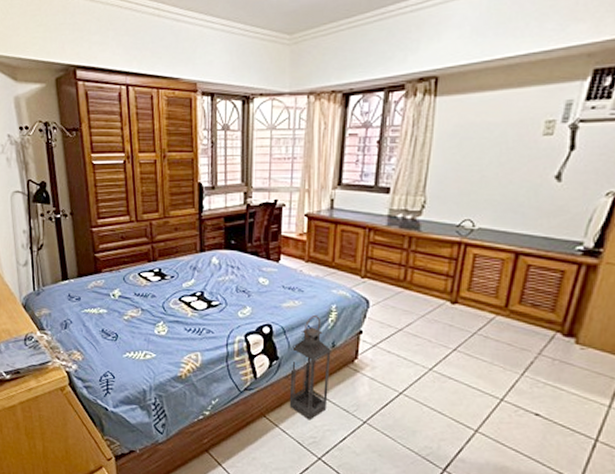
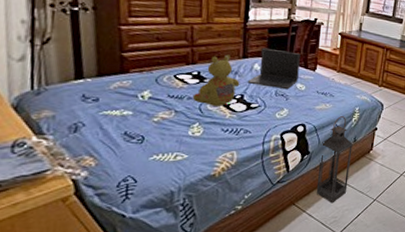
stuffed bear: none [156,249,199,304] -> present [192,54,240,106]
laptop: none [206,239,261,285] -> present [247,47,301,90]

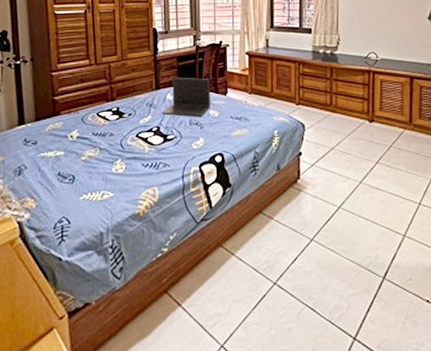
stuffed bear: present [192,54,240,106] -> none [114,88,155,141]
lantern: present [316,116,353,204] -> none [243,142,278,245]

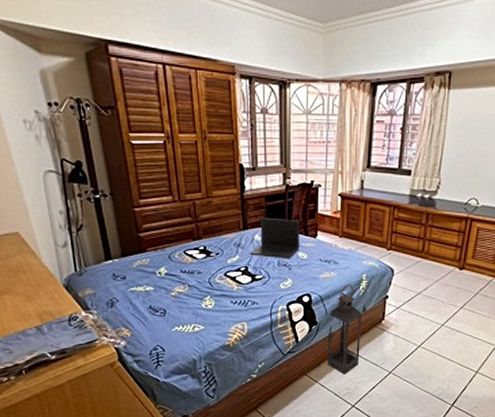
lantern: none [243,142,278,245] -> present [327,284,362,375]

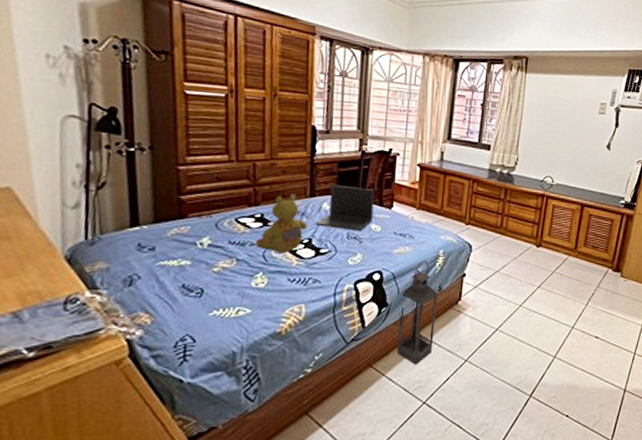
stuffed bear: none [202,227,243,279] -> present [255,193,308,253]

